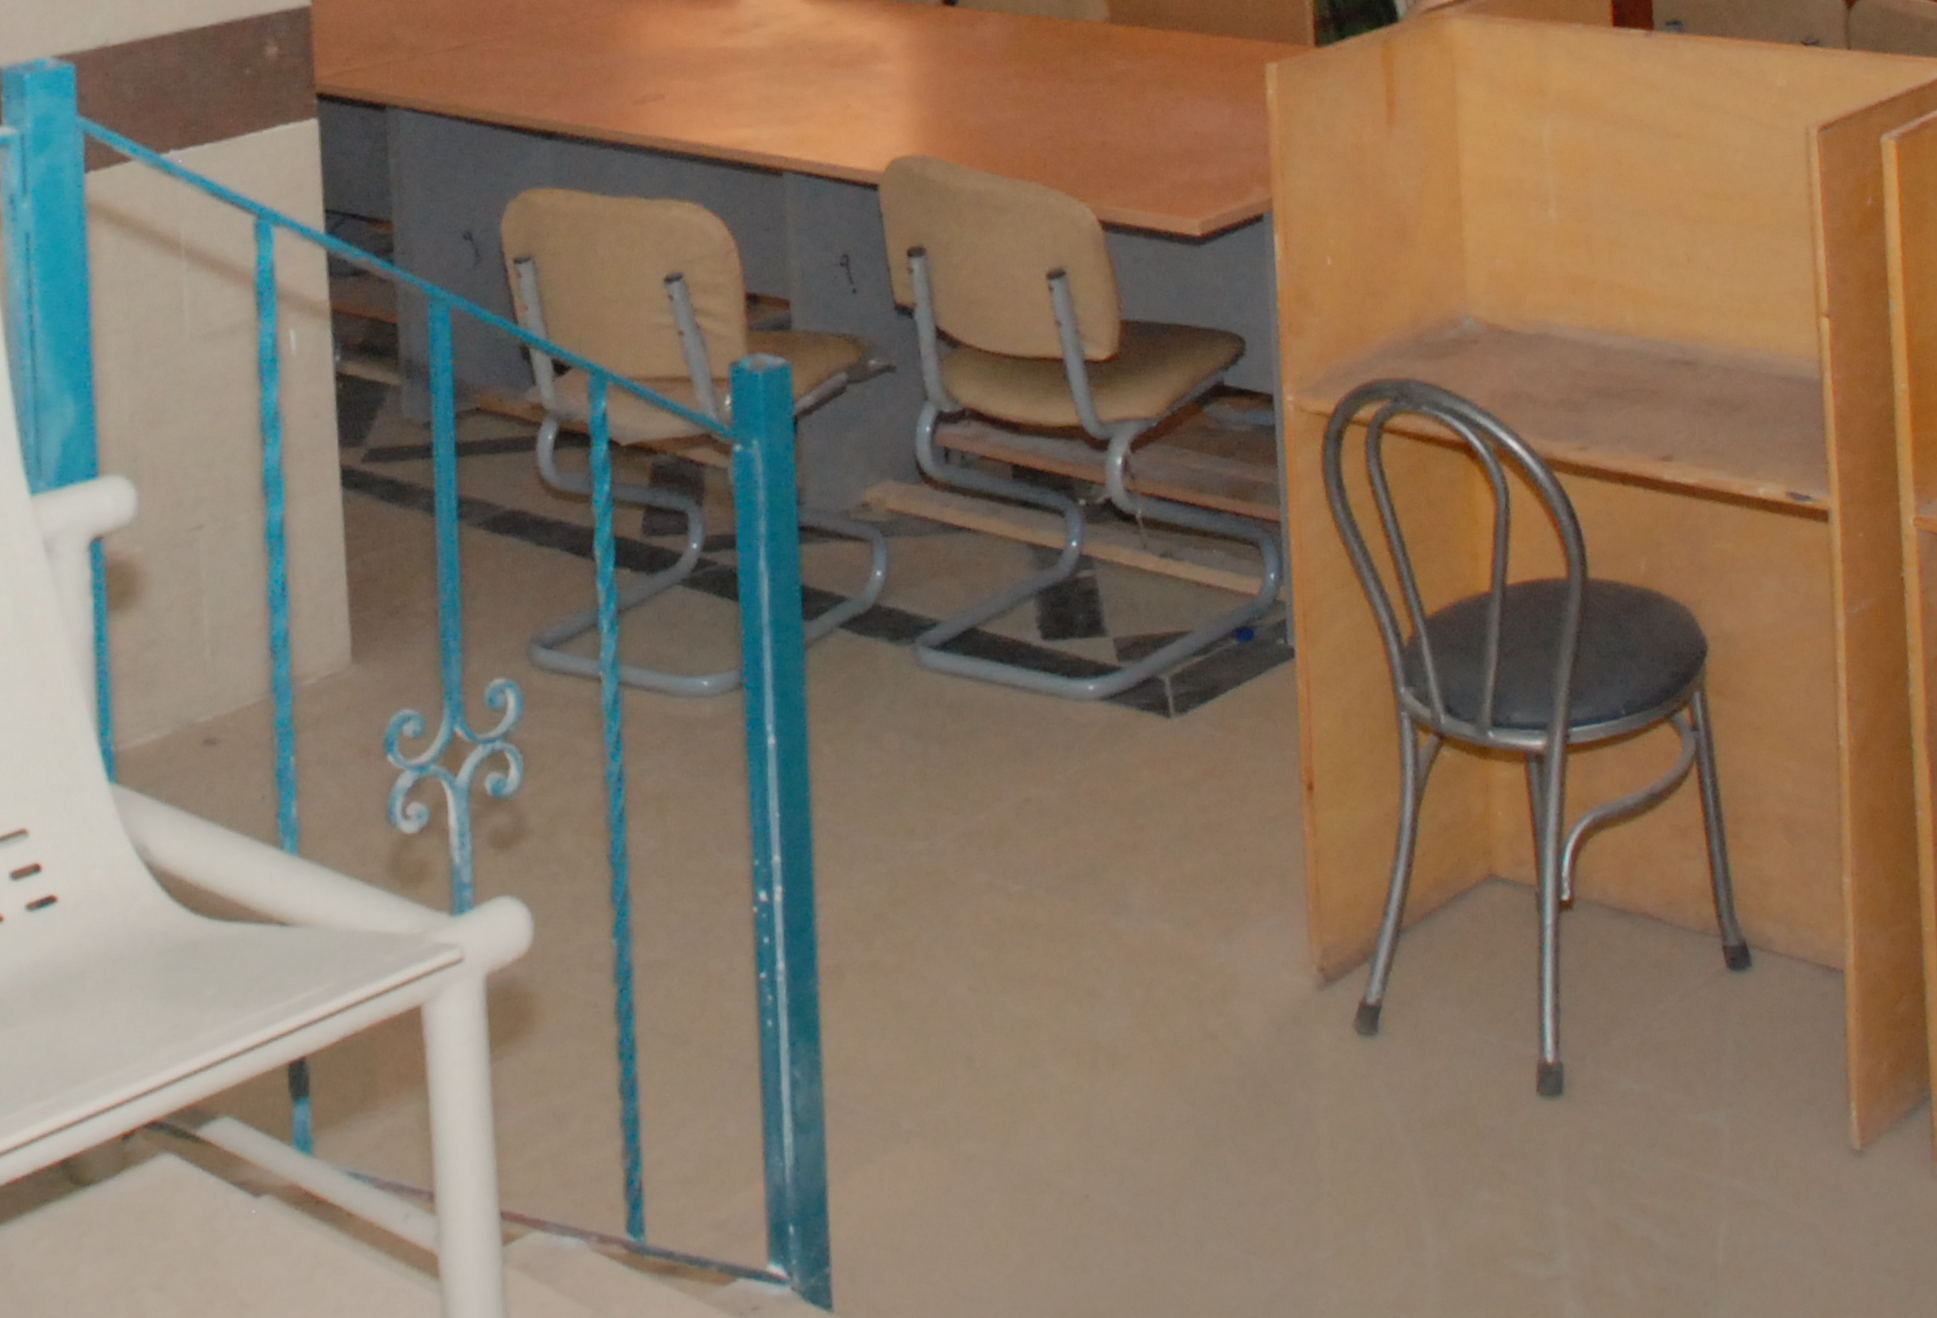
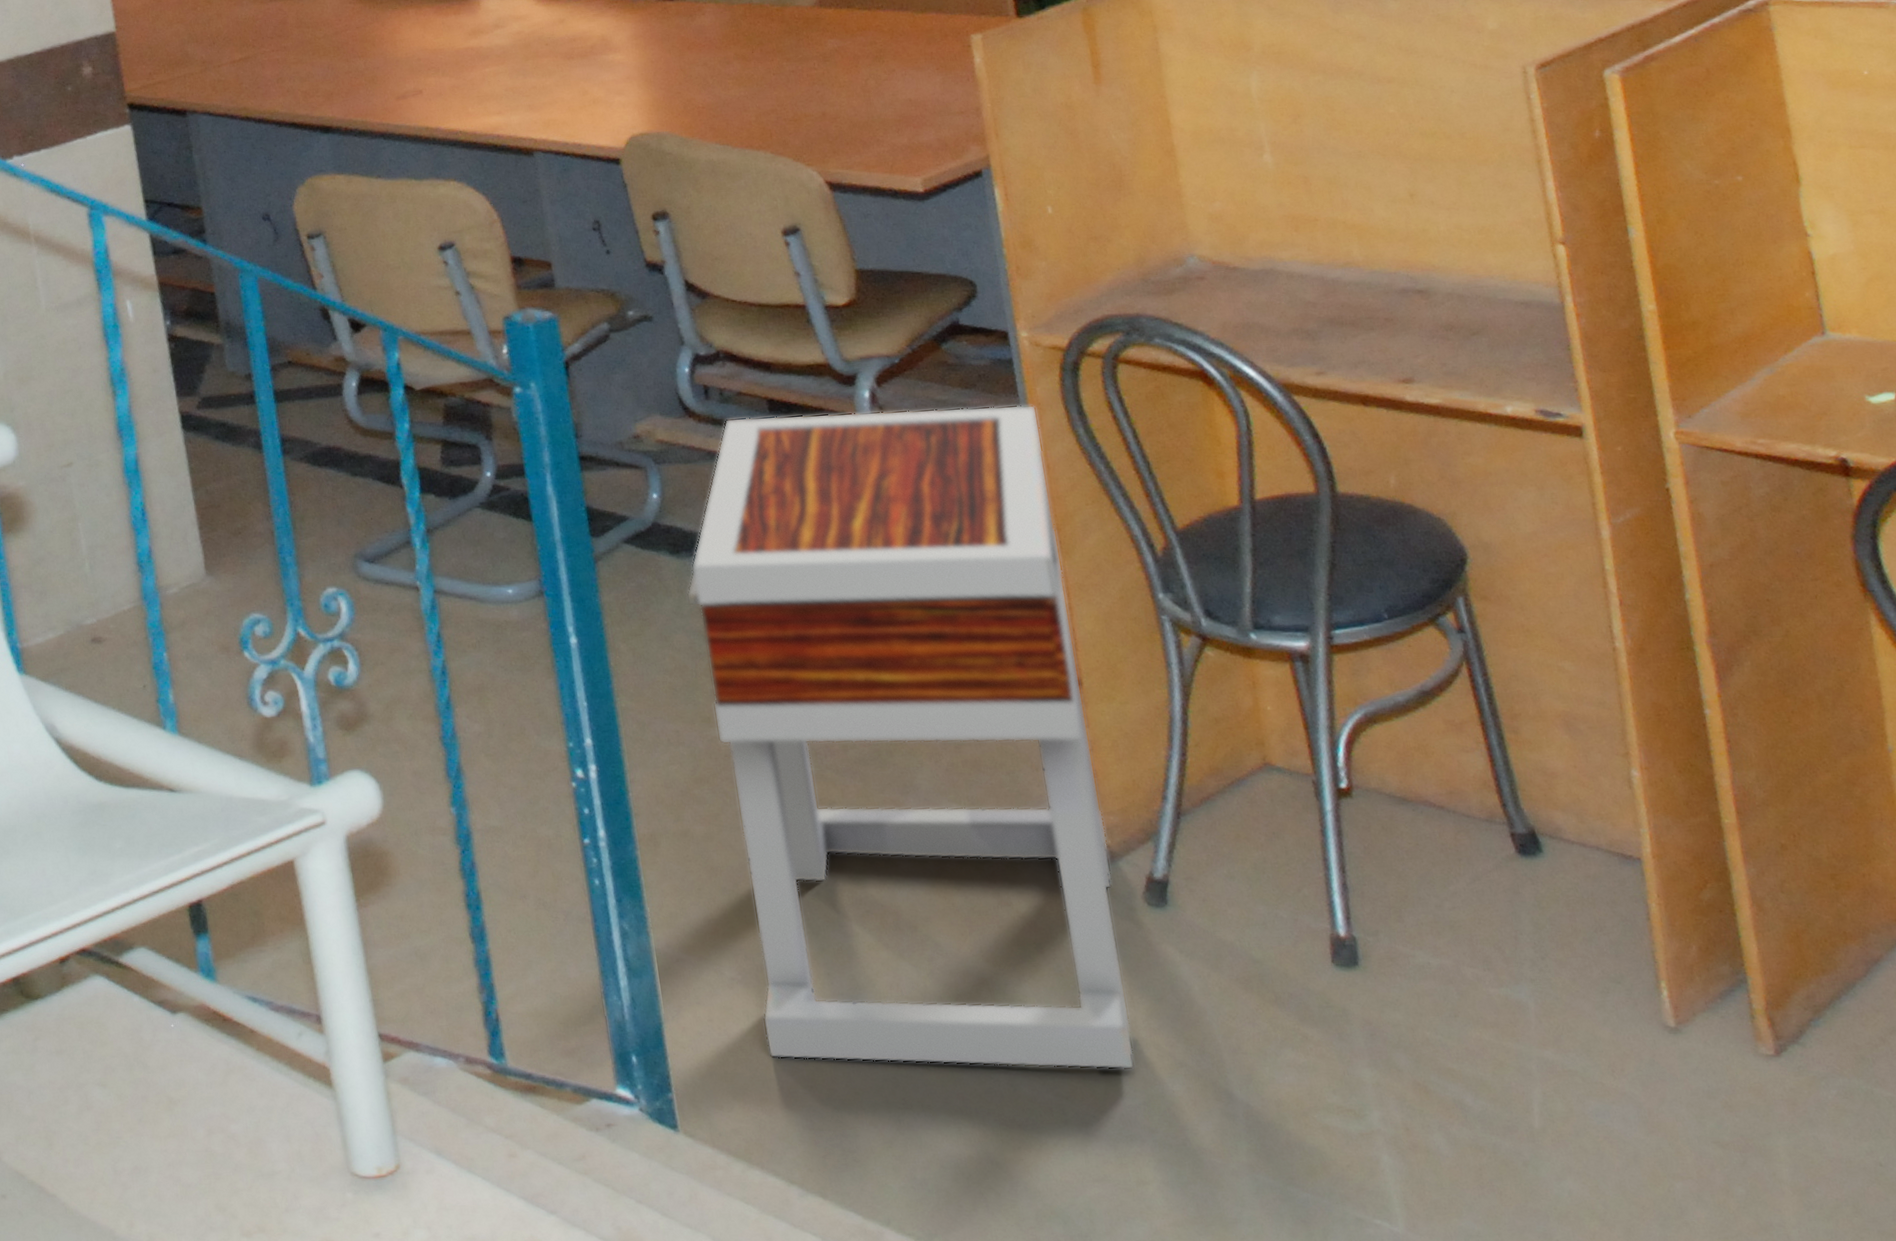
side table: none [902,476,1329,1223] -> present [686,404,1136,1070]

